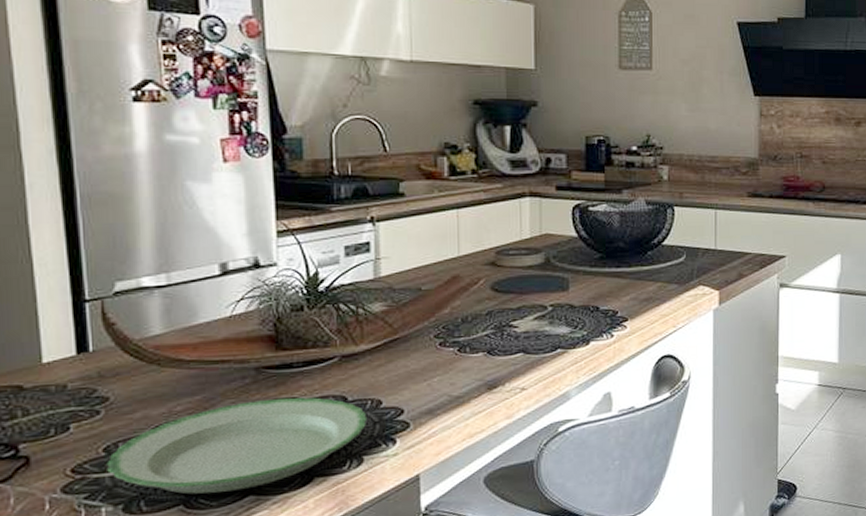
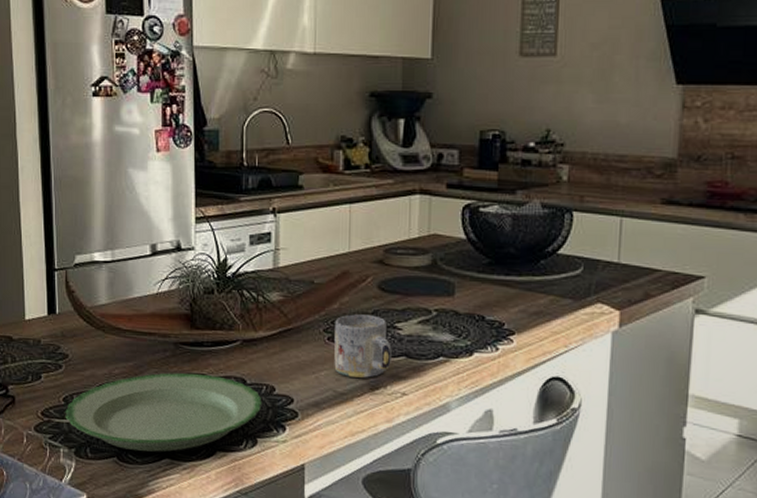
mug: none [447,316,509,380] -> present [334,314,392,378]

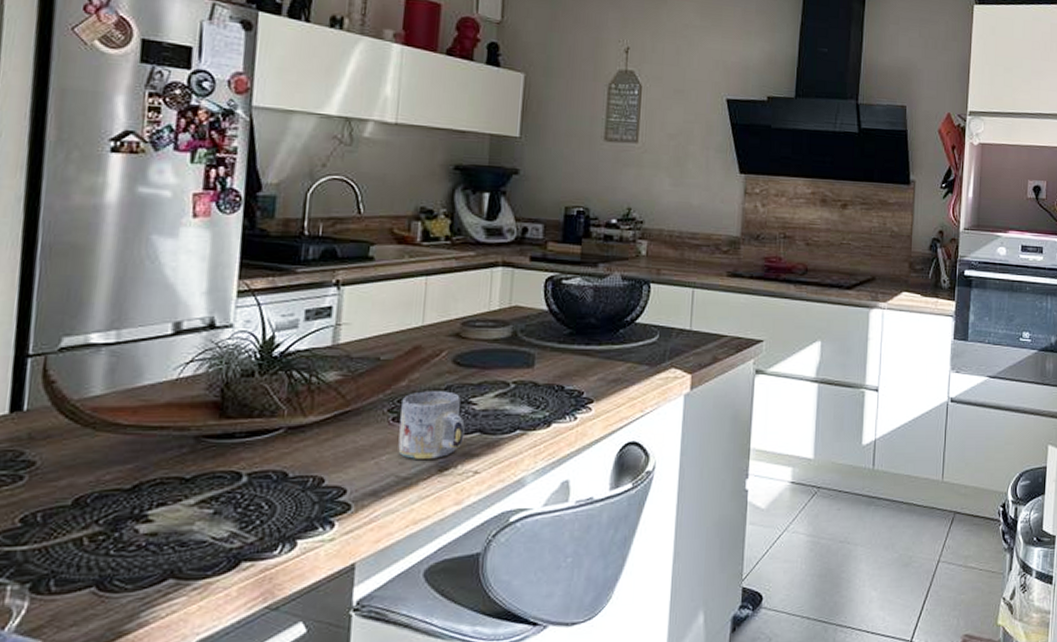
plate: present [65,373,262,452] -> none [20,470,307,576]

